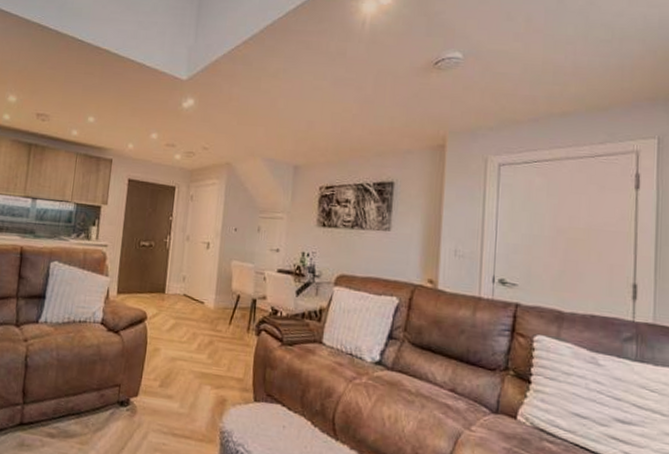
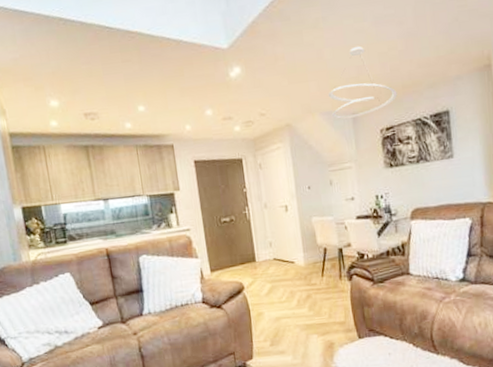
ceiling light fixture: none [273,101,344,170] -> present [328,45,398,120]

